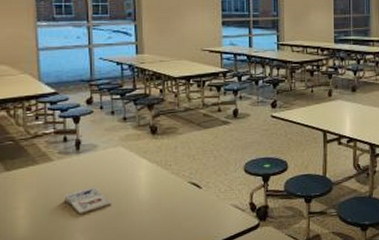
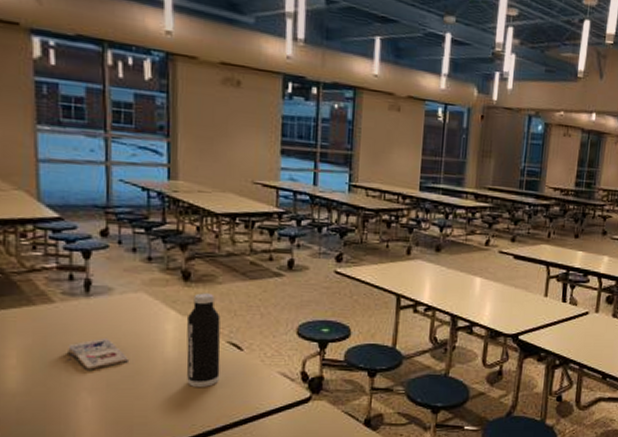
water bottle: none [156,143,184,223] -> present [186,293,221,388]

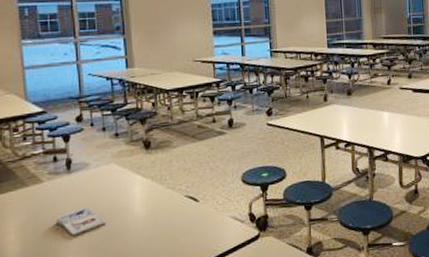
water bottle: present [186,293,221,388] -> none [151,156,182,240]

